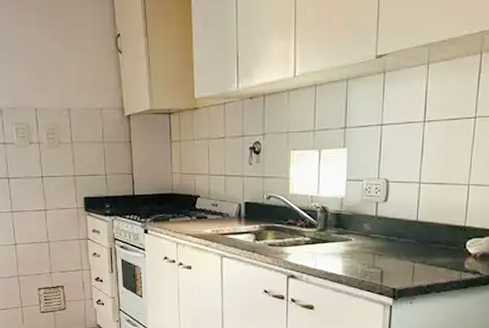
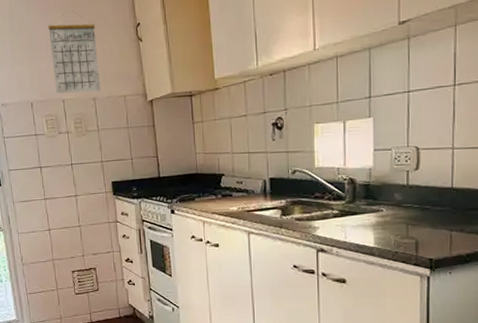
calendar: none [22,15,76,102] -> present [48,11,100,94]

